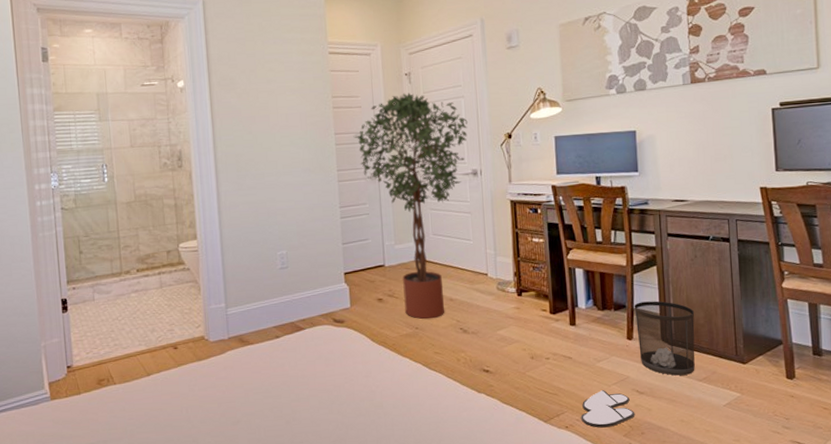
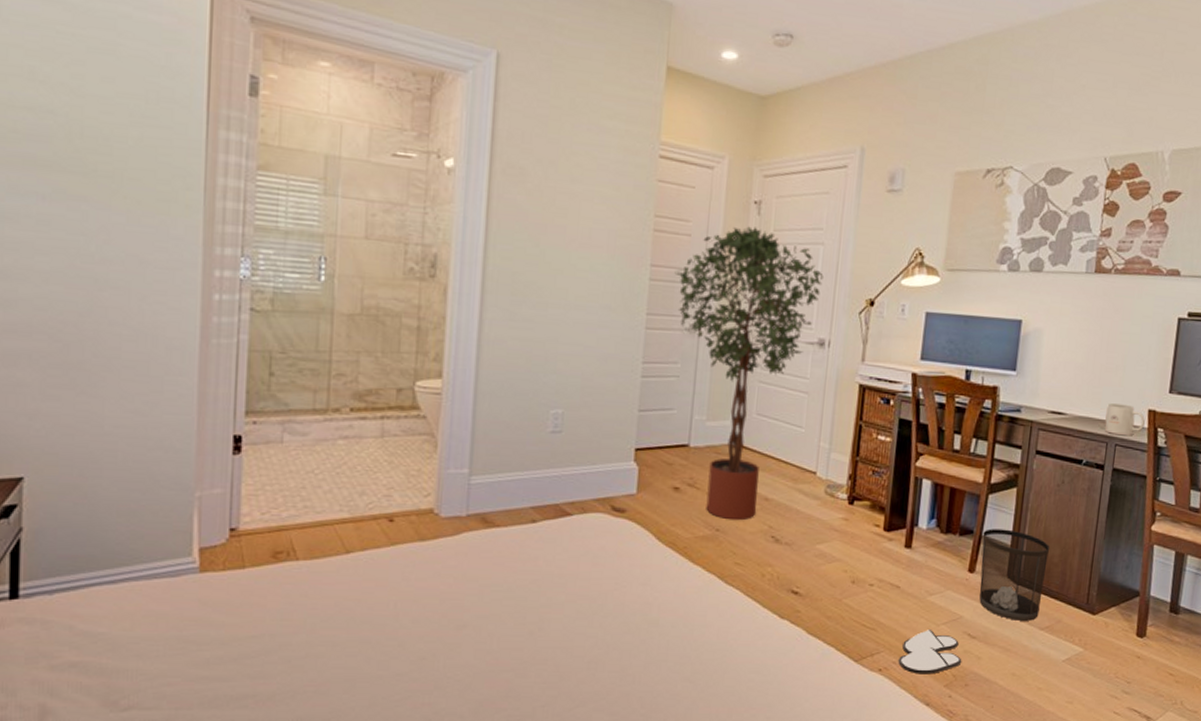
mug: none [722,185,760,212] -> present [1105,403,1146,436]

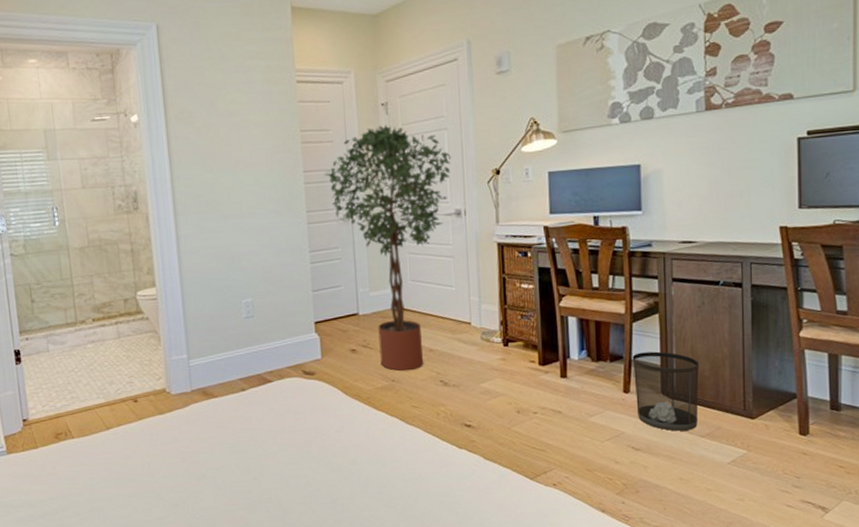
slippers: present [898,628,962,675] -> none [570,445,630,486]
mug: present [1105,403,1146,436] -> none [737,225,779,255]

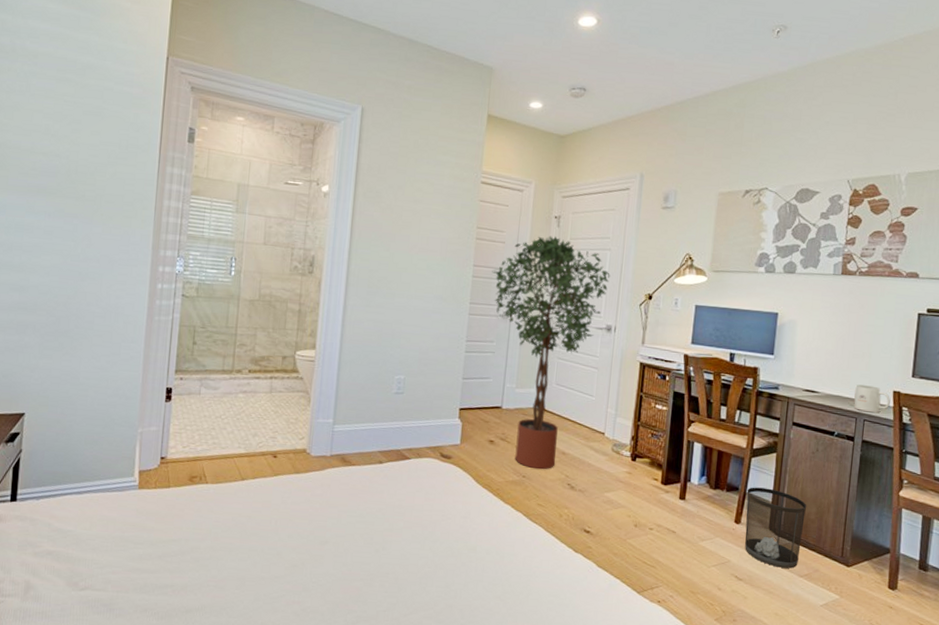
mug: none [737,225,779,255] -> present [854,384,891,413]

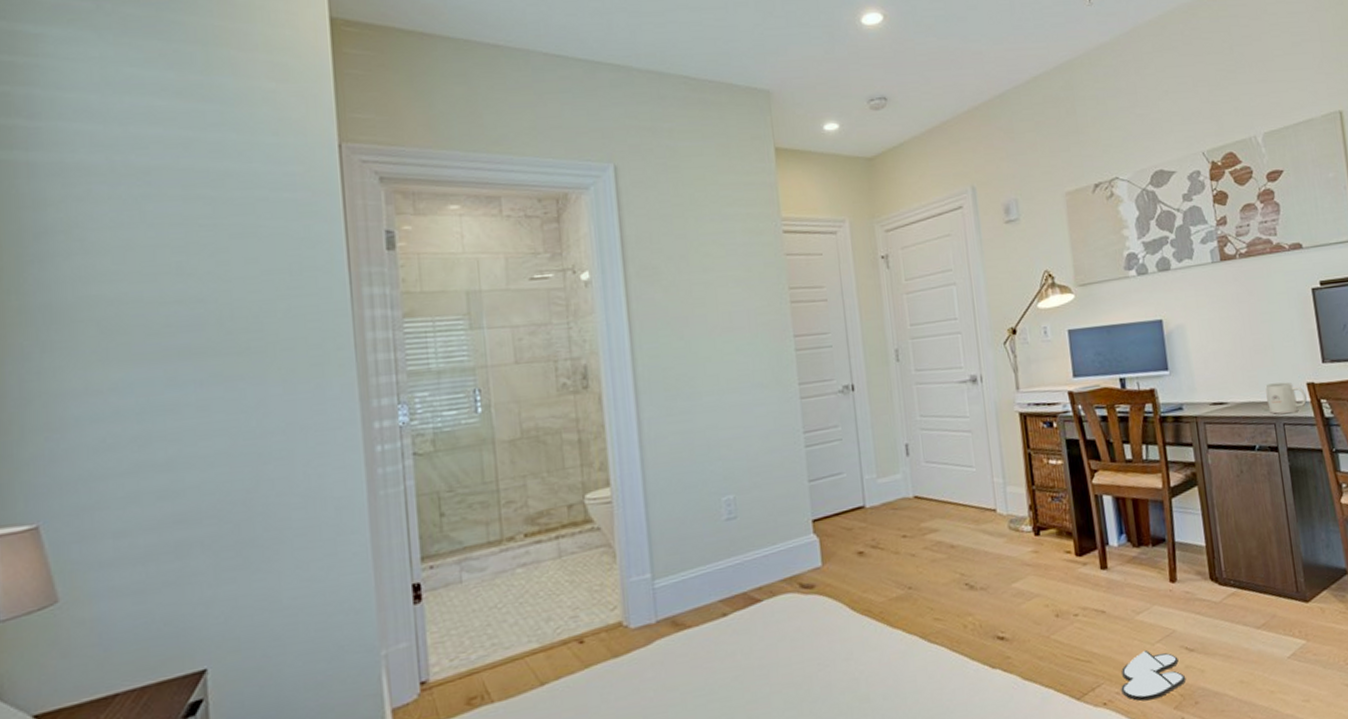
potted tree: present [492,236,610,470] -> none [818,280,963,575]
slippers: none [674,569,730,609] -> present [1121,649,1186,701]
waste bin: present [745,487,807,569] -> none [1175,530,1252,625]

